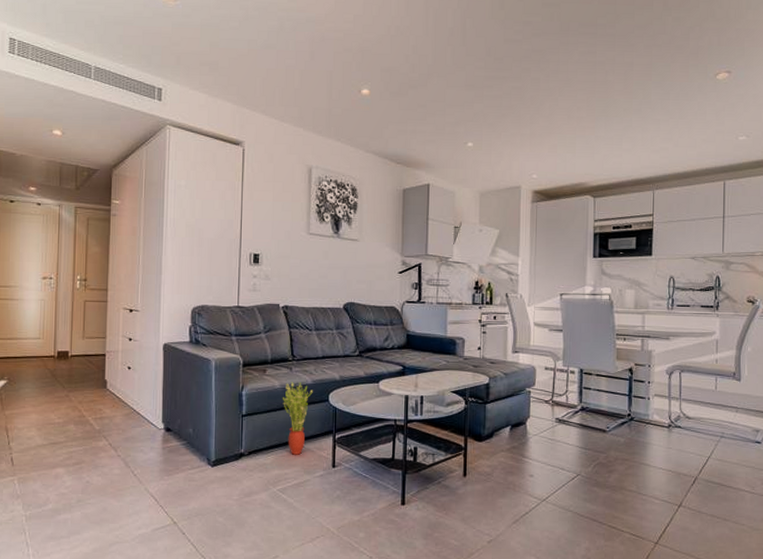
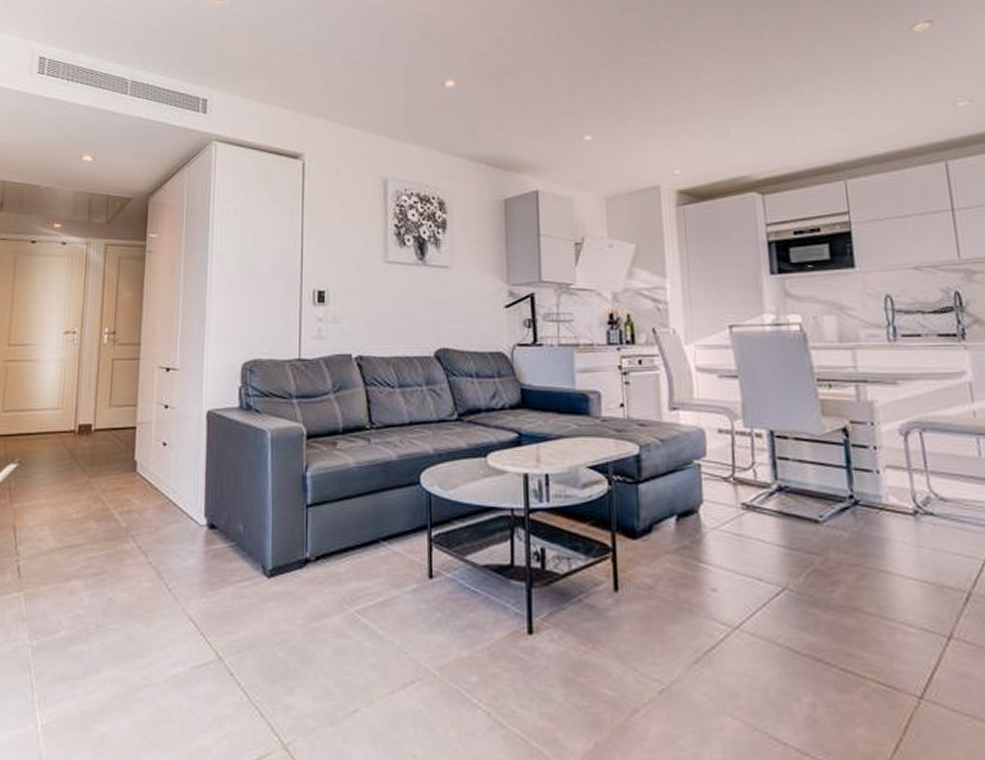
potted plant: present [282,382,313,455] -> none [358,458,399,560]

